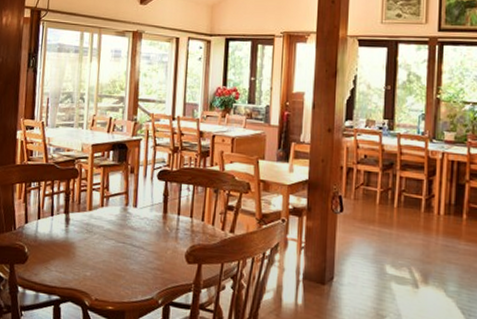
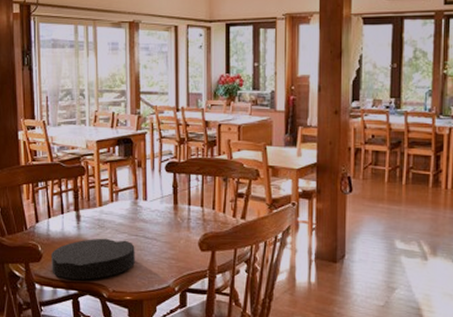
plate: none [36,243,121,286] -> present [50,238,135,280]

